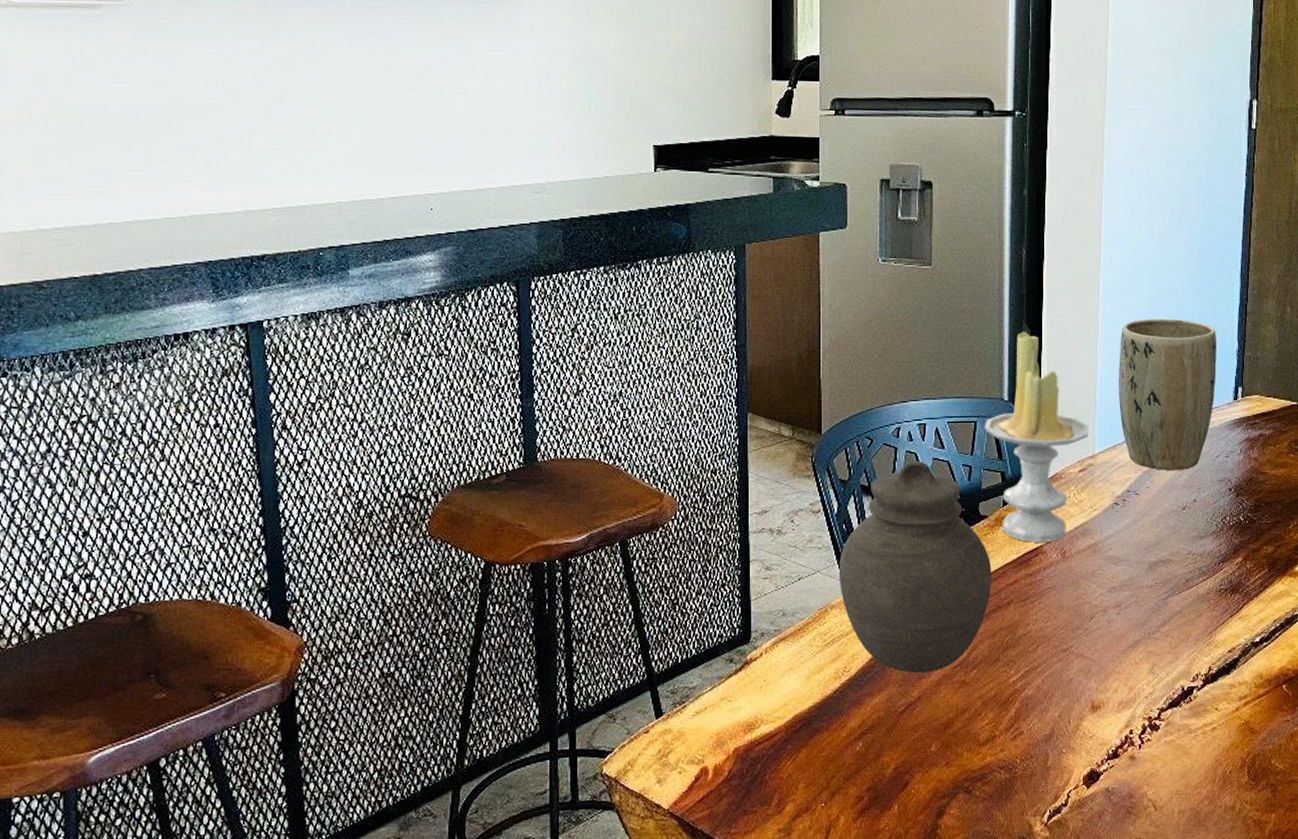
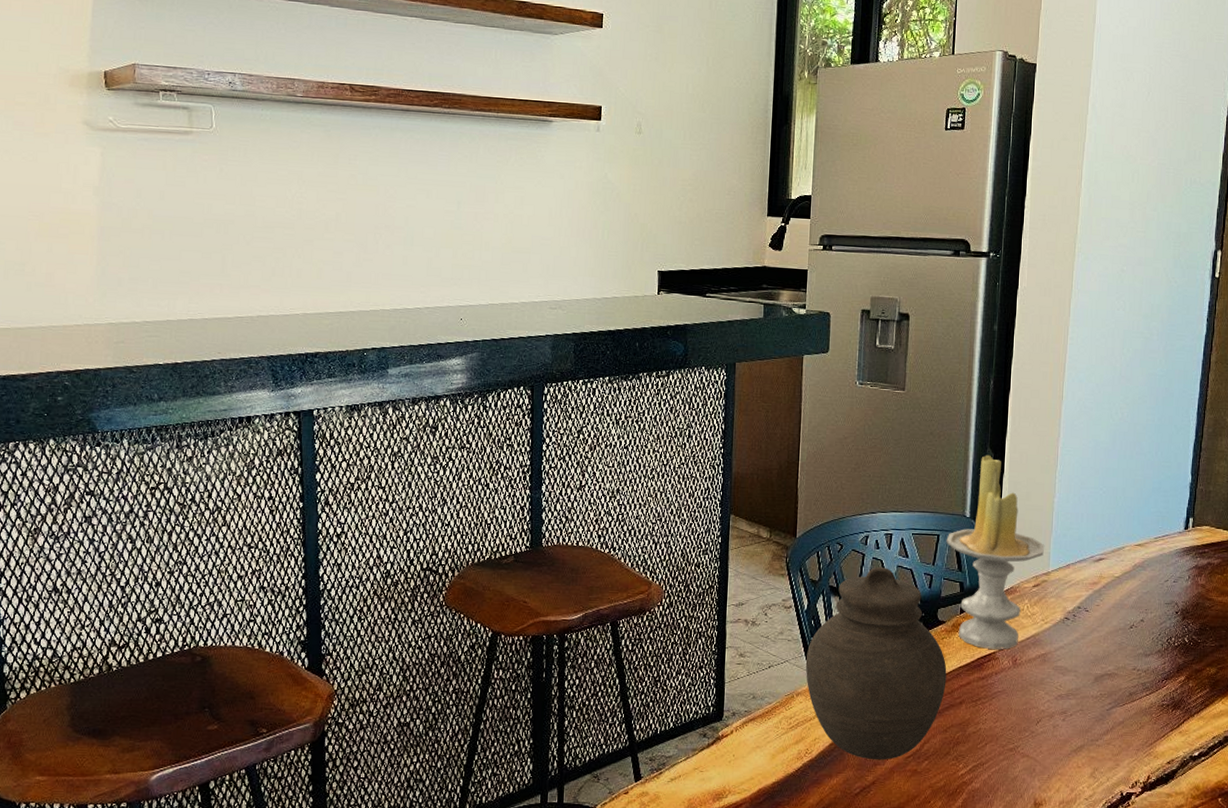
plant pot: present [1118,318,1217,470] -> none [1074,449,1172,591]

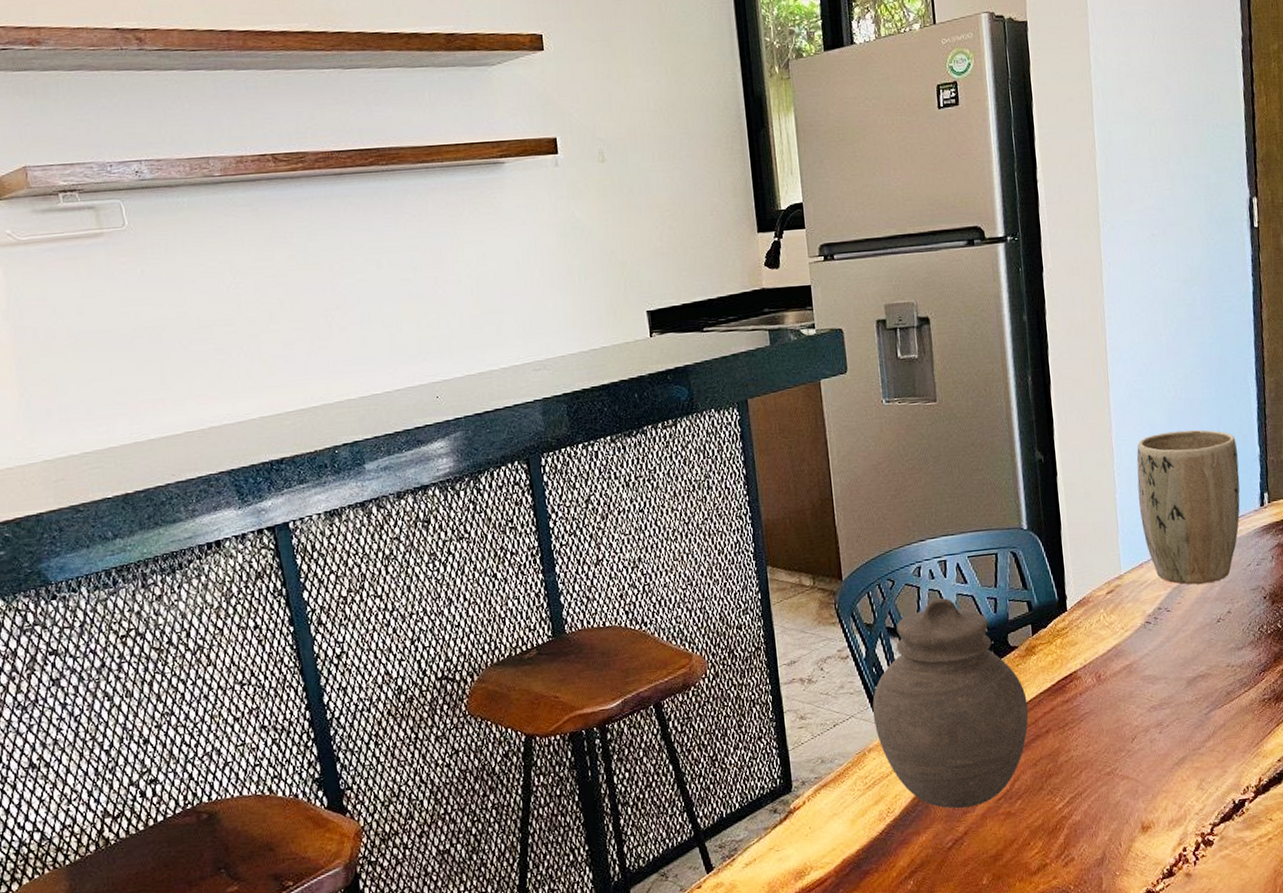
candle: present [946,454,1045,649] -> none [1005,458,1113,669]
plant pot: none [1074,449,1172,591] -> present [1136,430,1240,585]

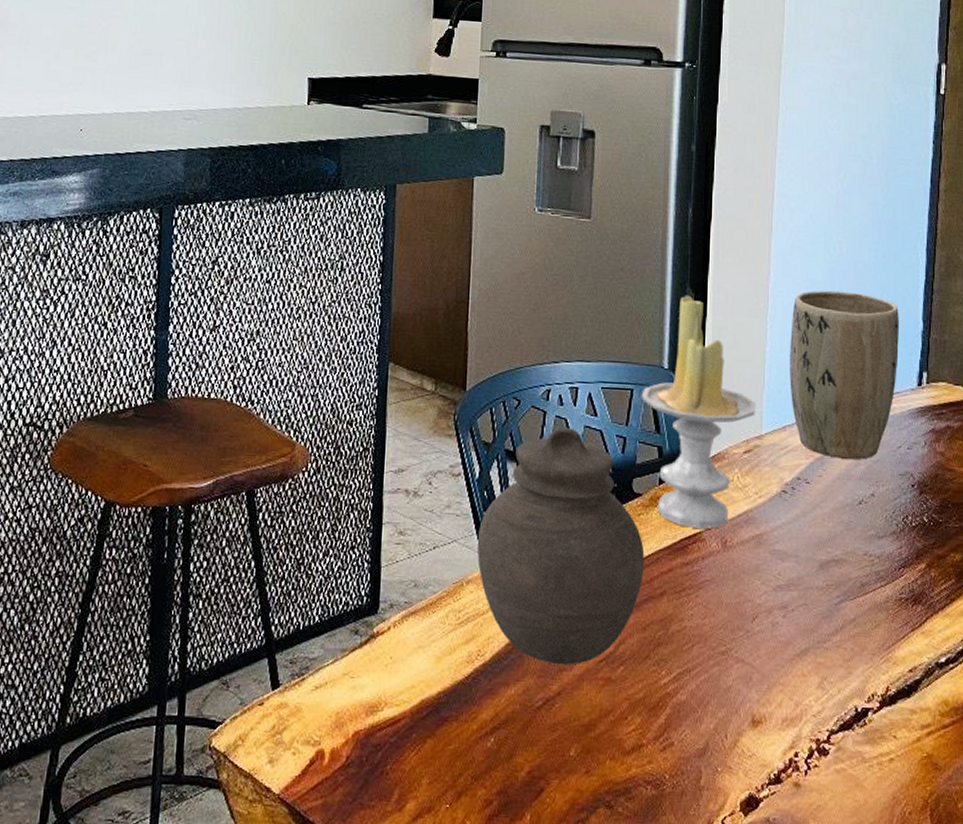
candle: none [1005,458,1113,669] -> present [641,295,757,529]

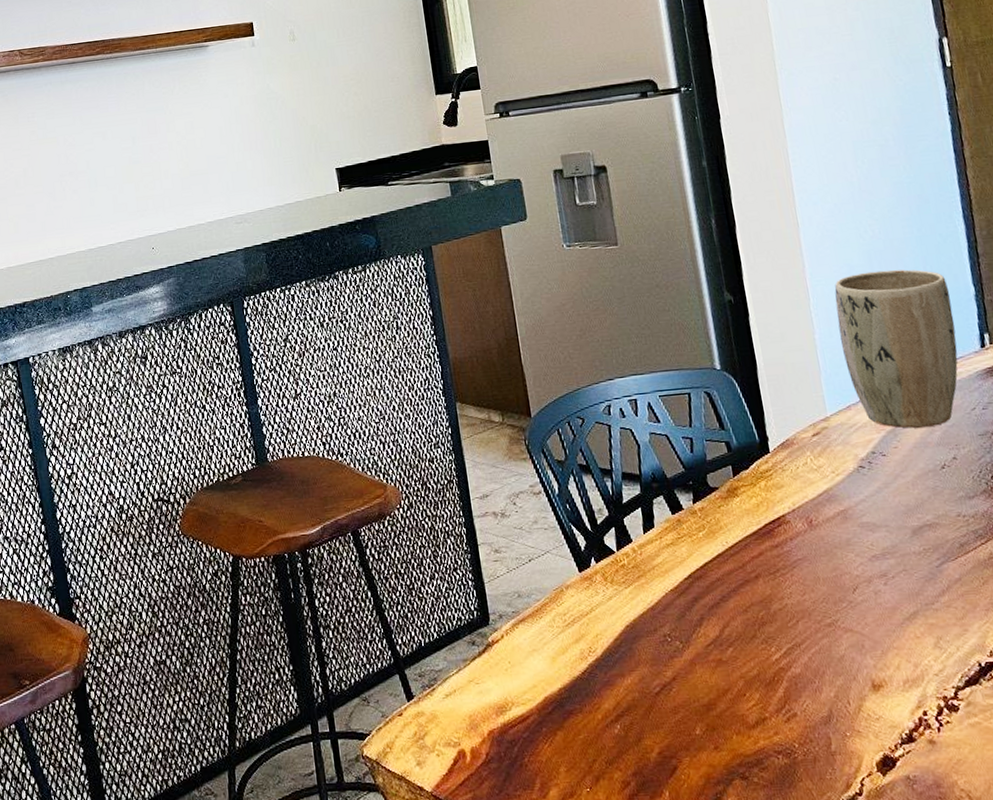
jar: present [477,427,645,665] -> none [568,437,735,653]
candle: present [641,295,757,529] -> none [699,298,817,513]

